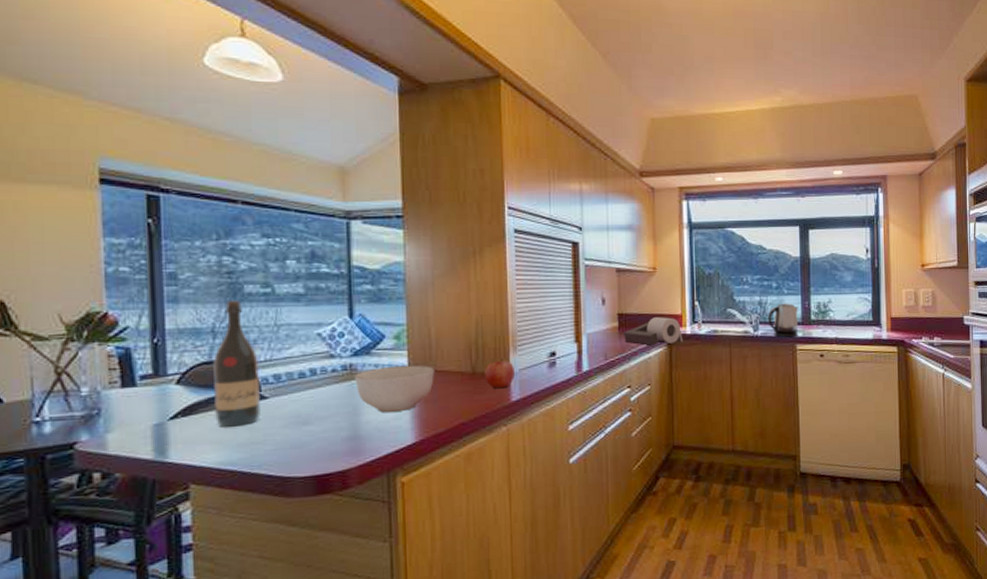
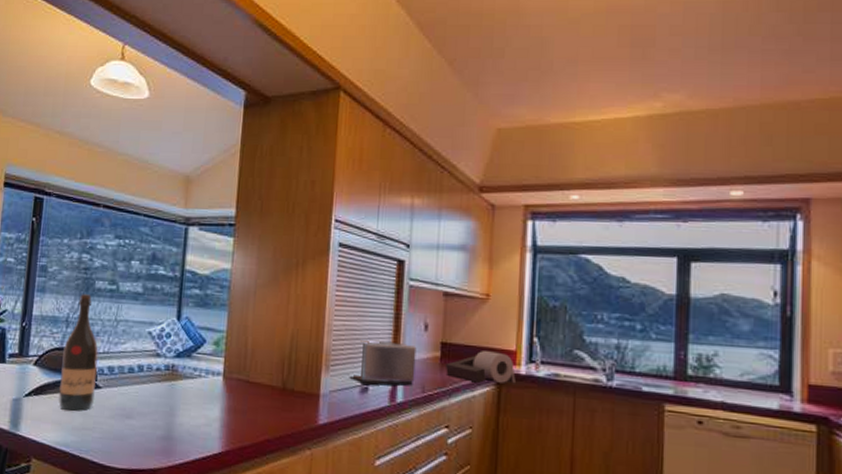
bowl: present [354,365,436,412] -> none [174,371,248,418]
fruit: present [484,358,515,389] -> none [294,377,325,409]
toaster: none [535,318,597,360] -> present [348,340,417,386]
kettle: present [767,303,798,338] -> none [626,350,670,395]

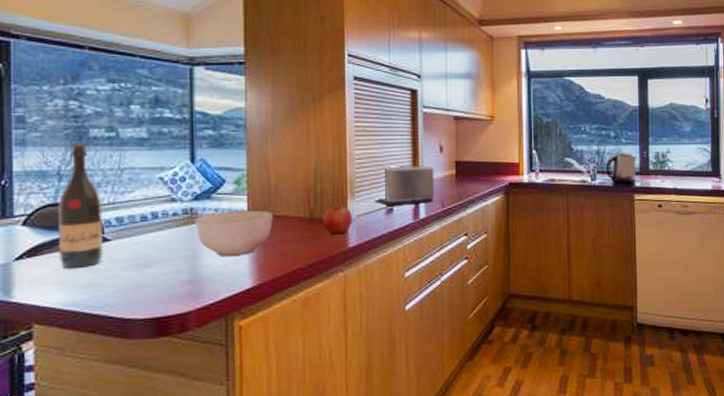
bowl: none [174,371,248,418] -> present [195,209,274,256]
fruit: none [294,377,325,409] -> present [322,204,352,235]
paper towel holder: present [446,351,516,384] -> none [461,165,520,194]
kettle: none [626,350,670,395] -> present [605,153,637,187]

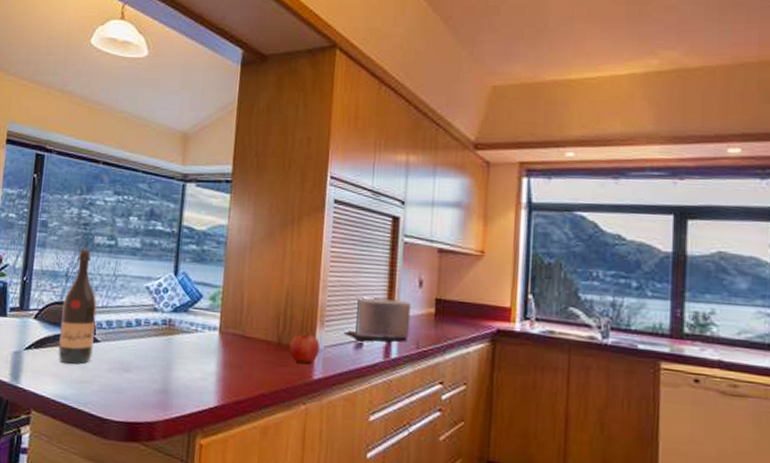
bowl: present [195,209,274,256] -> none [171,326,244,373]
kettle: present [605,153,637,187] -> none [622,308,666,353]

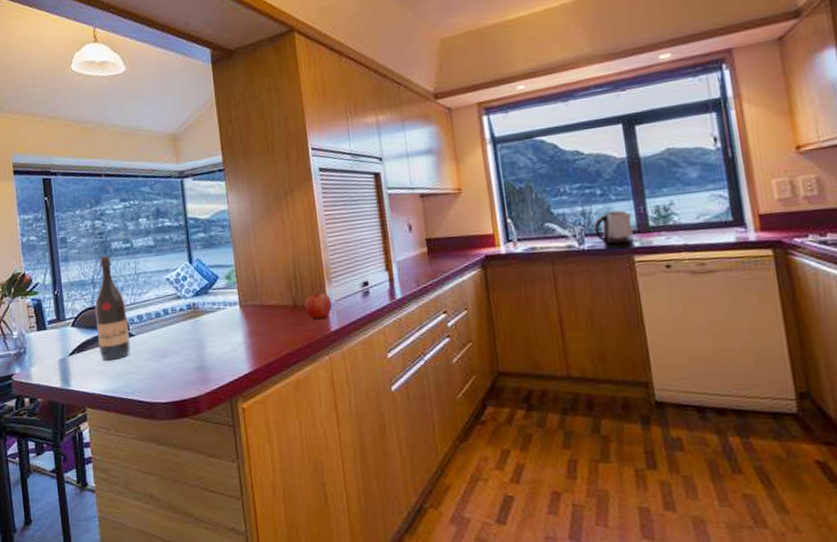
toaster: present [342,296,411,342] -> none [349,246,409,290]
kettle: none [622,308,666,353] -> present [593,210,635,250]

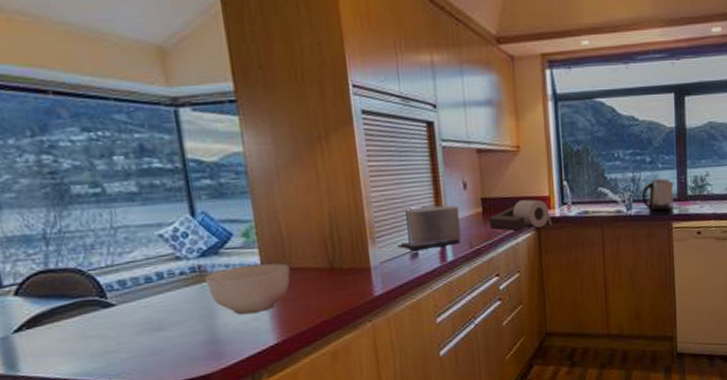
wine bottle: present [95,255,131,362] -> none [50,203,111,339]
bowl: none [197,301,262,345] -> present [204,263,291,314]
fruit: present [304,290,332,320] -> none [343,251,376,284]
toaster: none [349,246,409,290] -> present [395,204,462,251]
paper towel holder: none [434,238,498,269] -> present [489,199,552,231]

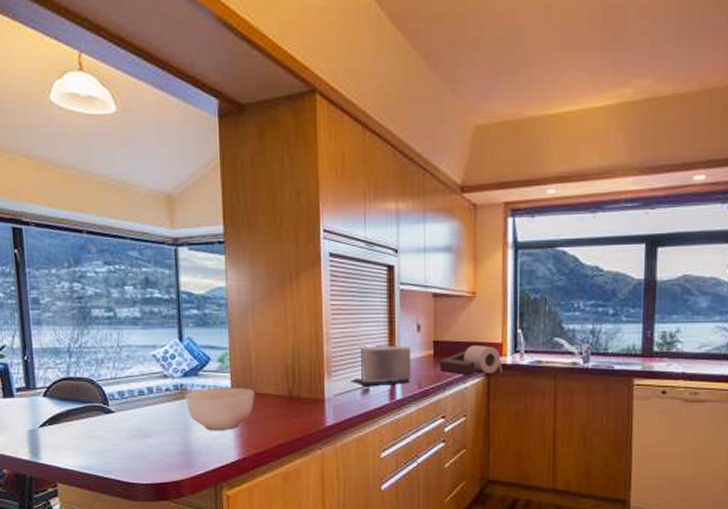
kettle: present [641,178,674,216] -> none [600,332,639,371]

